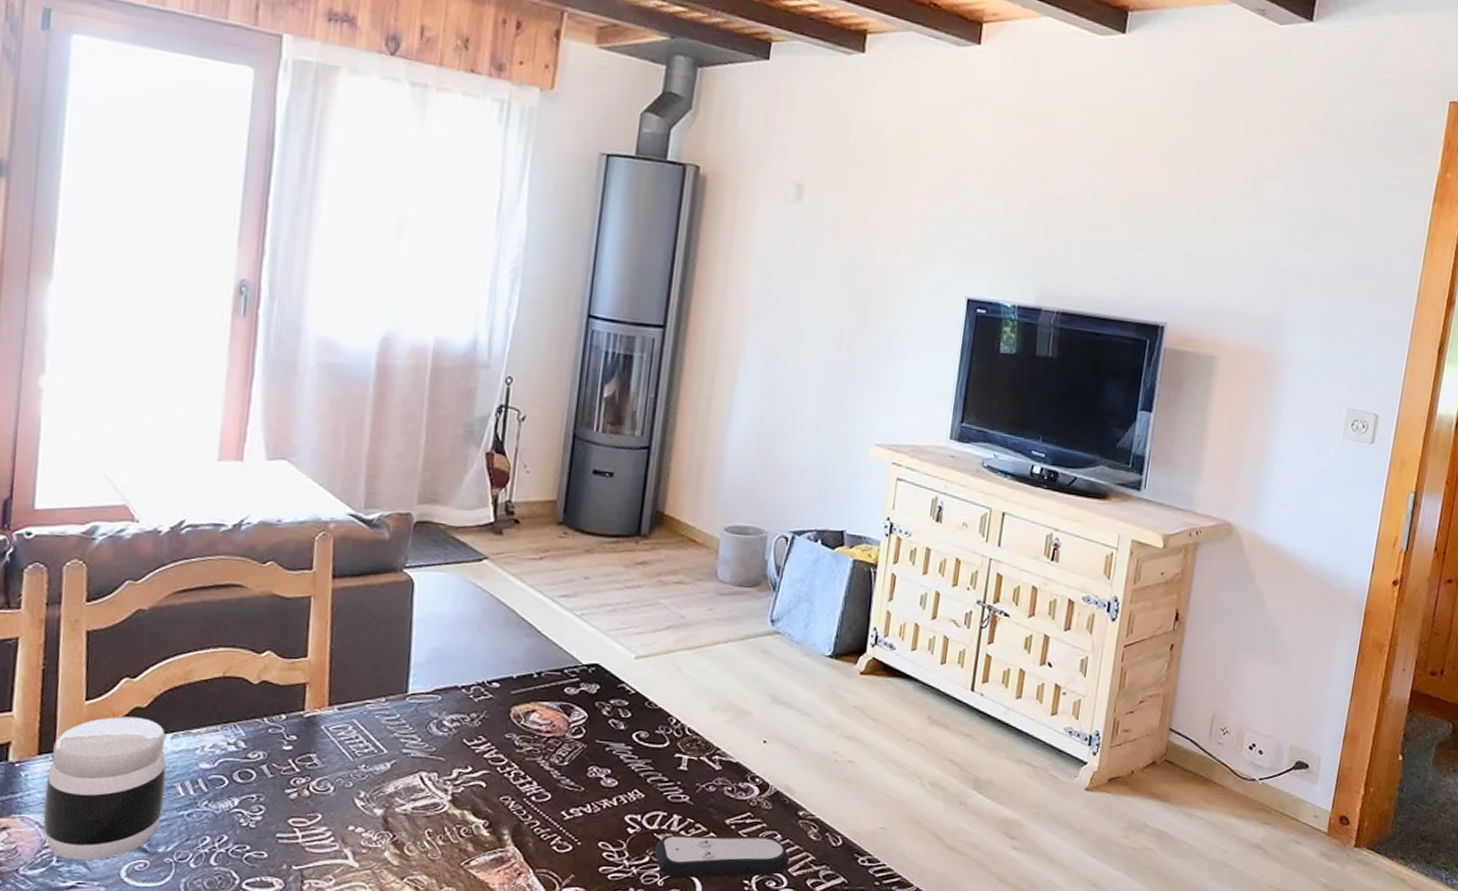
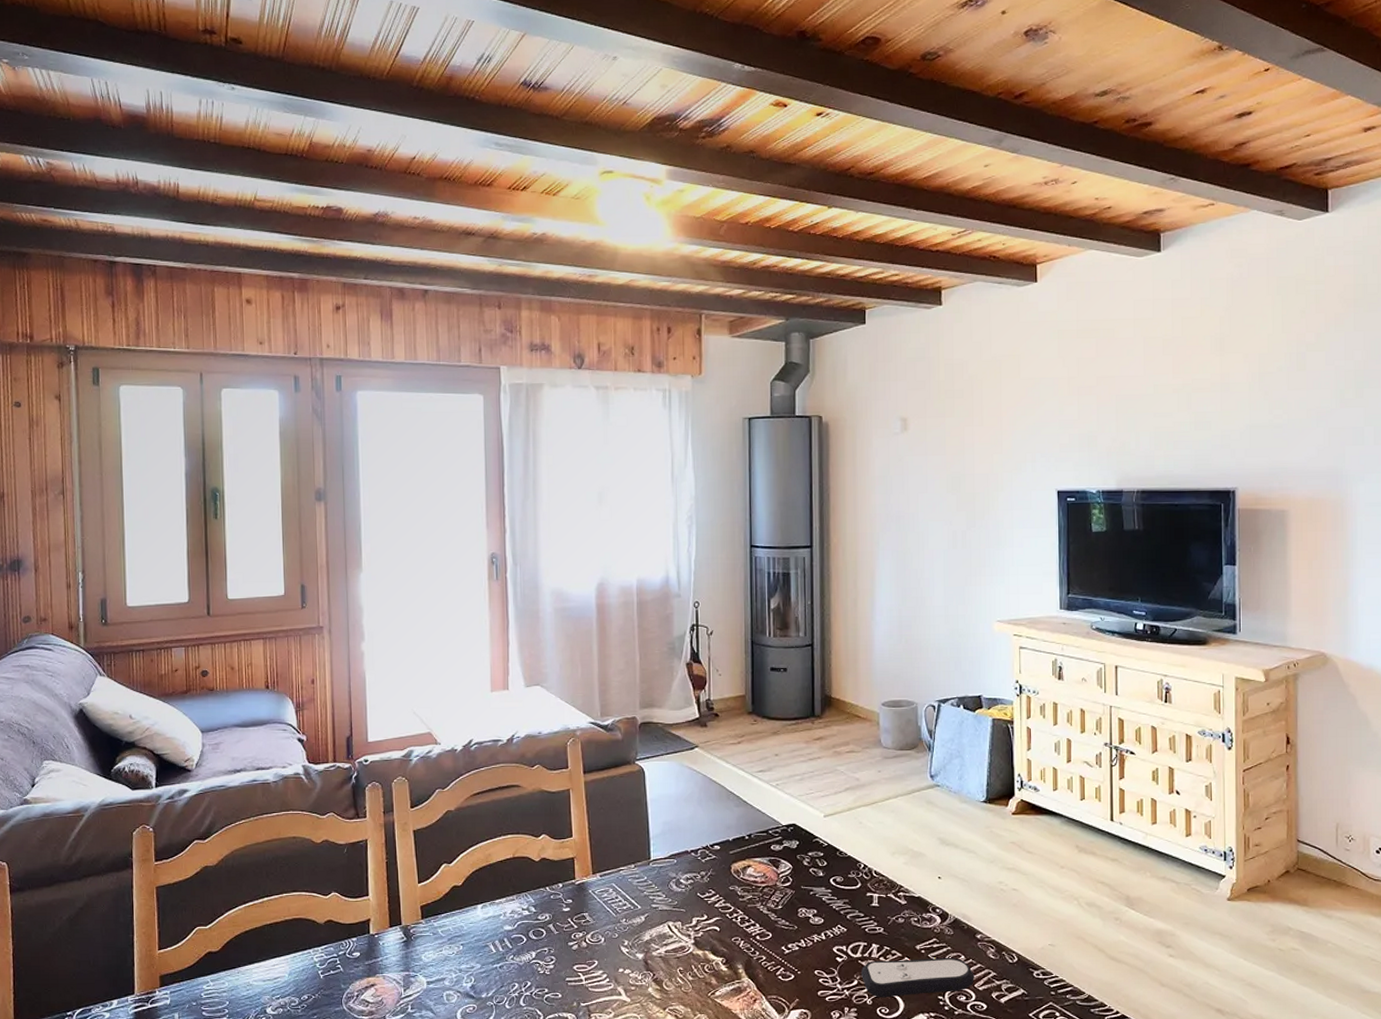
jar: present [43,716,167,861] -> none [397,893,482,1008]

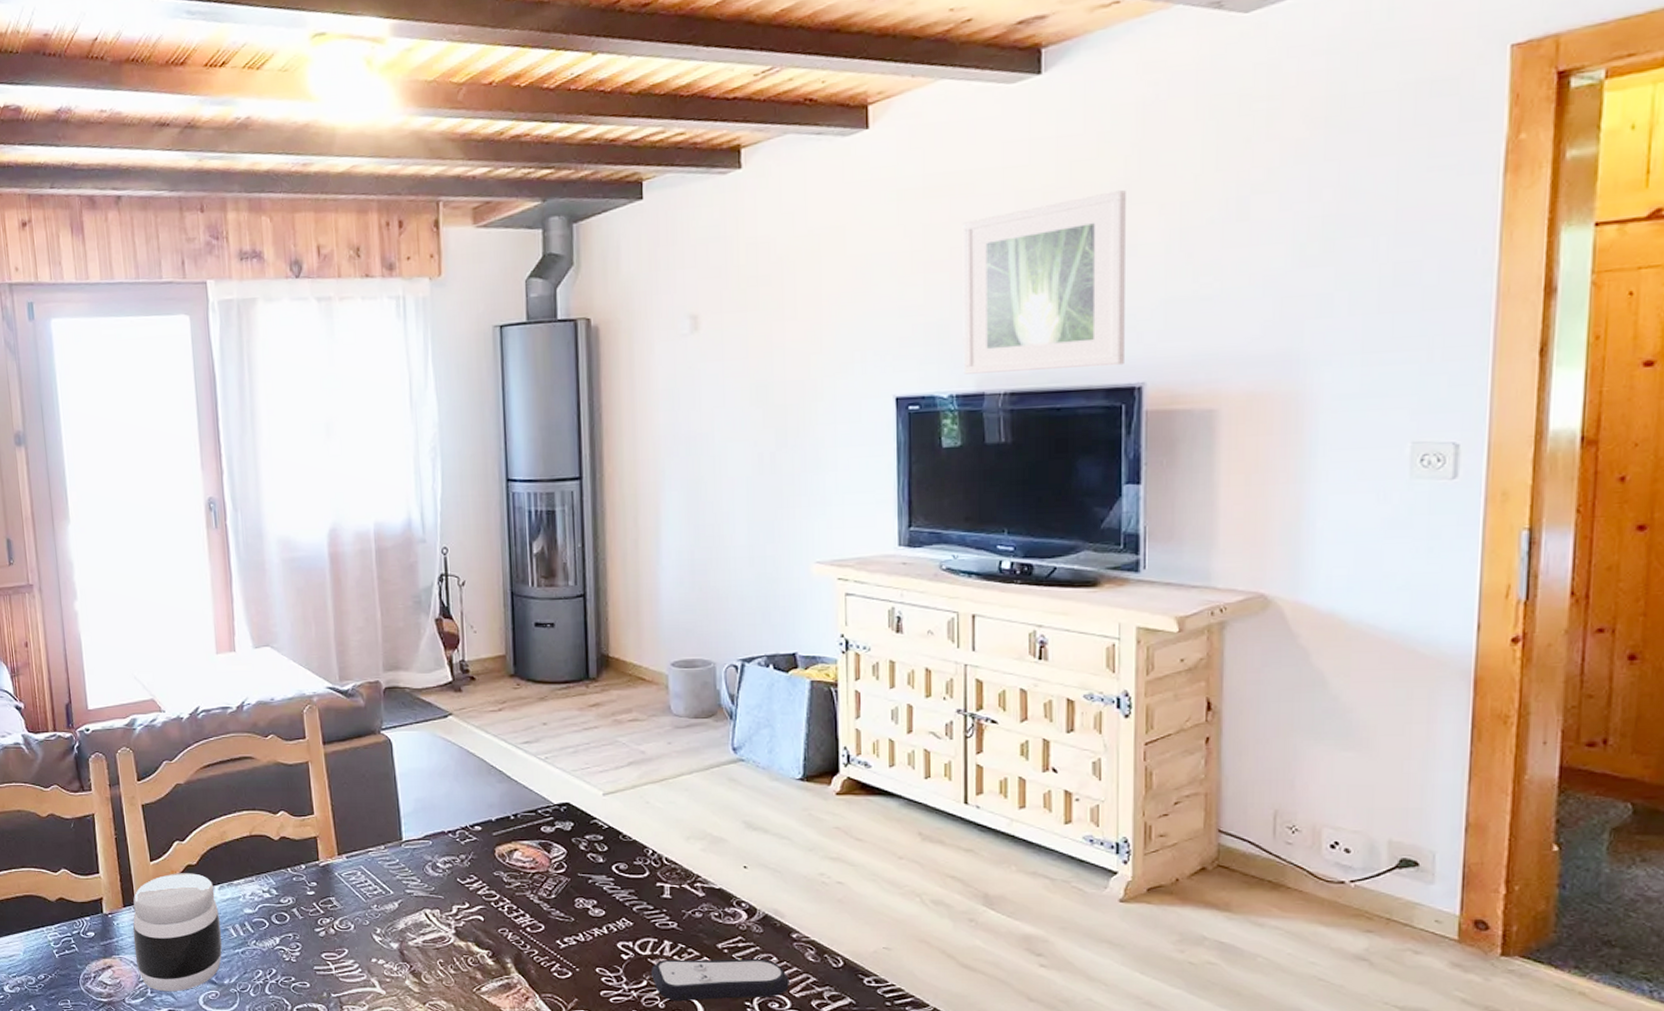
jar: none [397,893,482,1008] -> present [132,873,222,992]
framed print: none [1106,342,1222,475] -> present [962,190,1126,374]

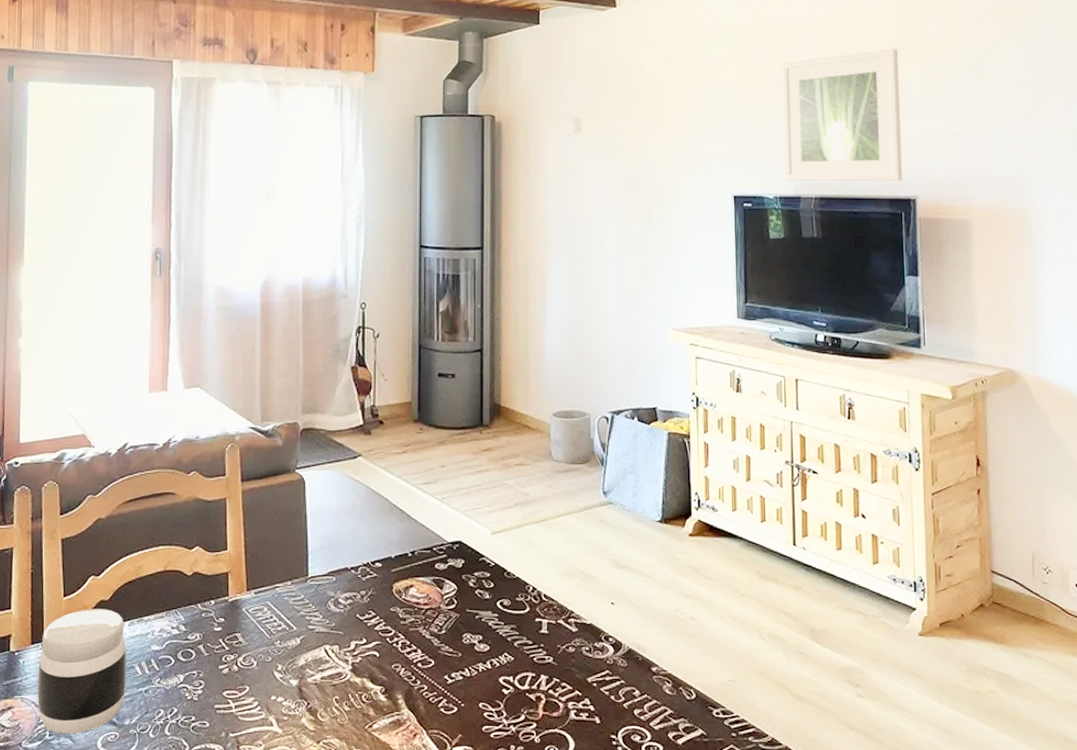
remote control: present [651,958,789,1002] -> none [529,691,650,736]

